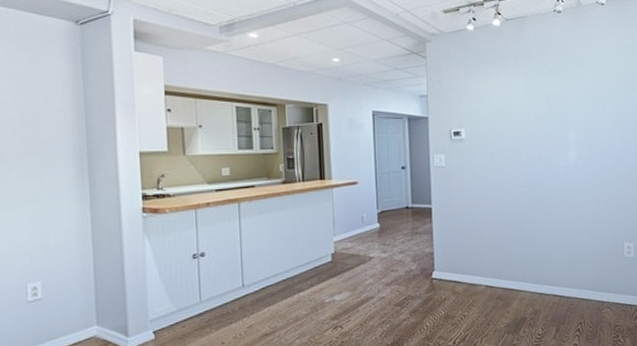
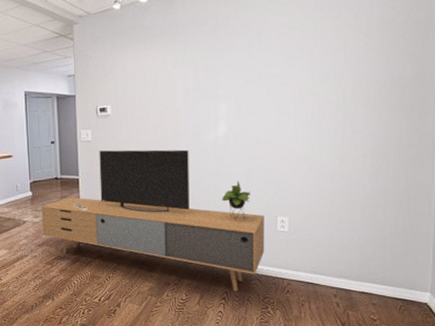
media console: none [390,176,614,322] -> present [41,149,265,292]

